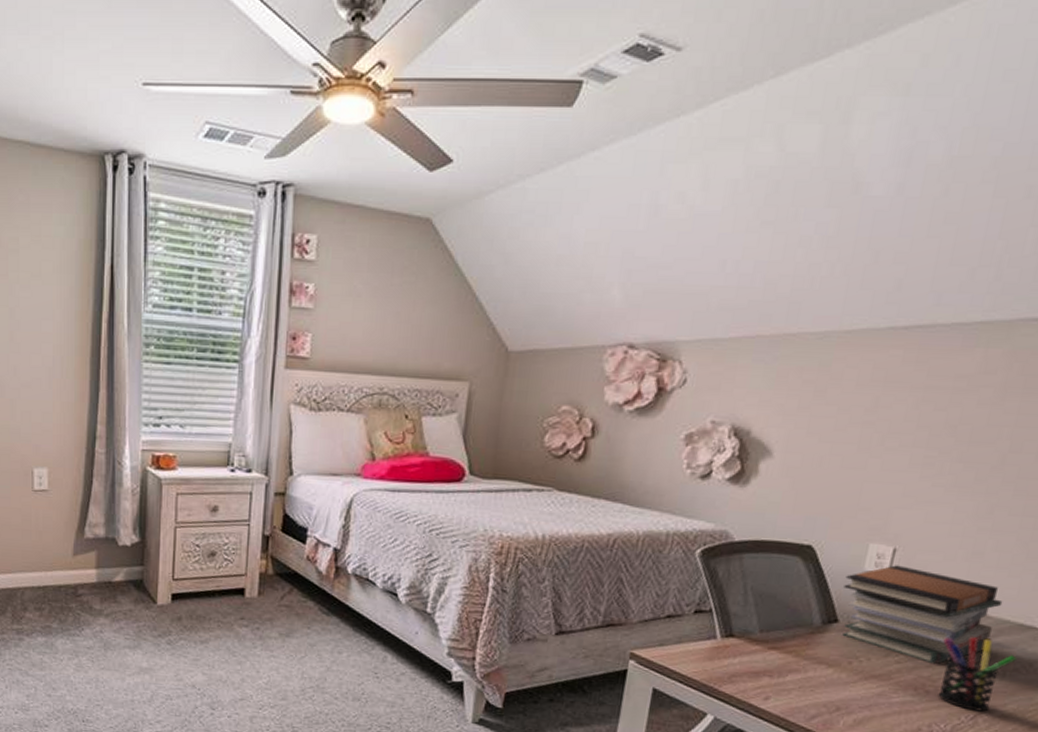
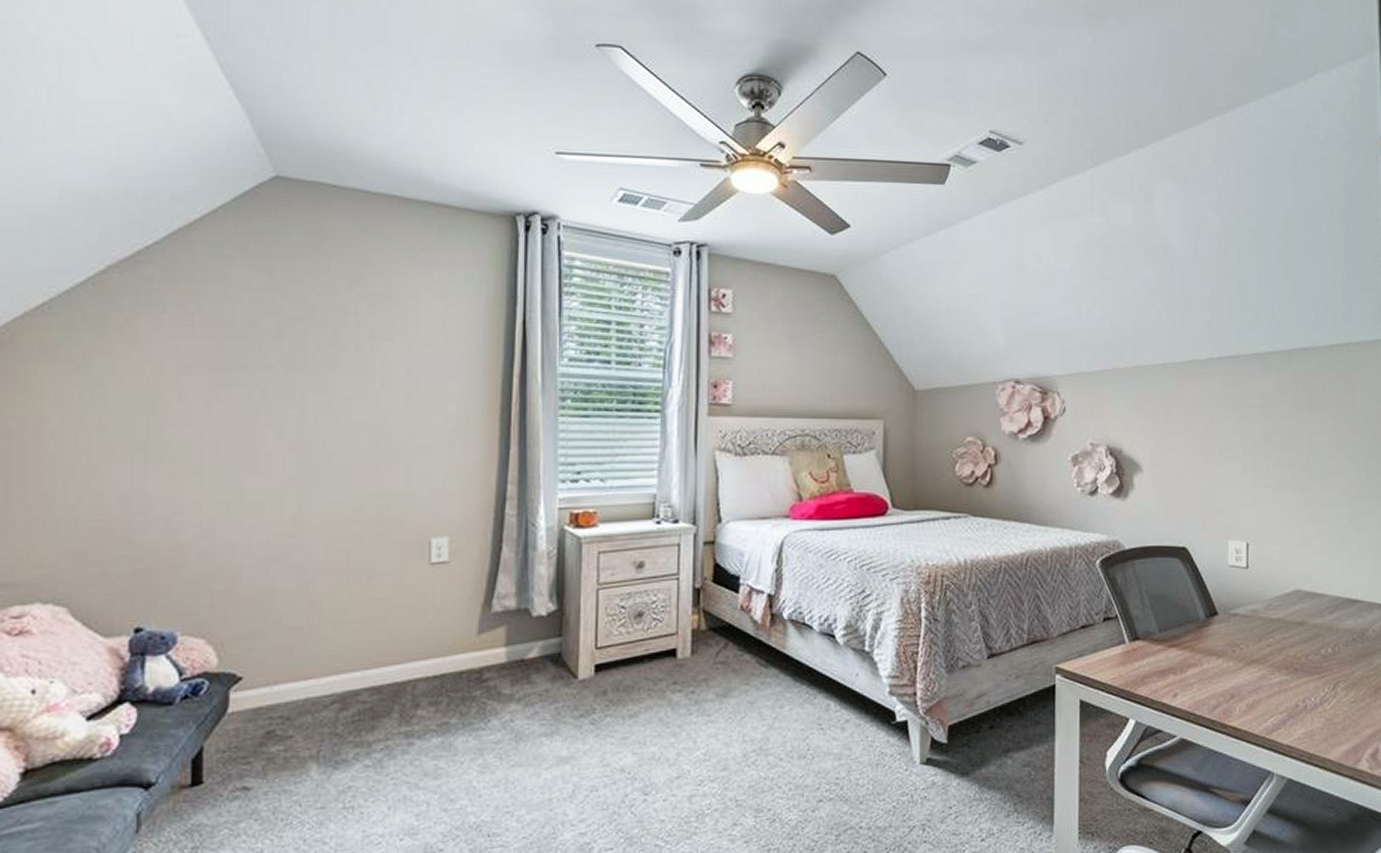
book stack: present [842,565,1003,665] -> none [1216,557,1333,644]
pen holder: present [938,637,1017,712] -> none [1298,615,1353,682]

